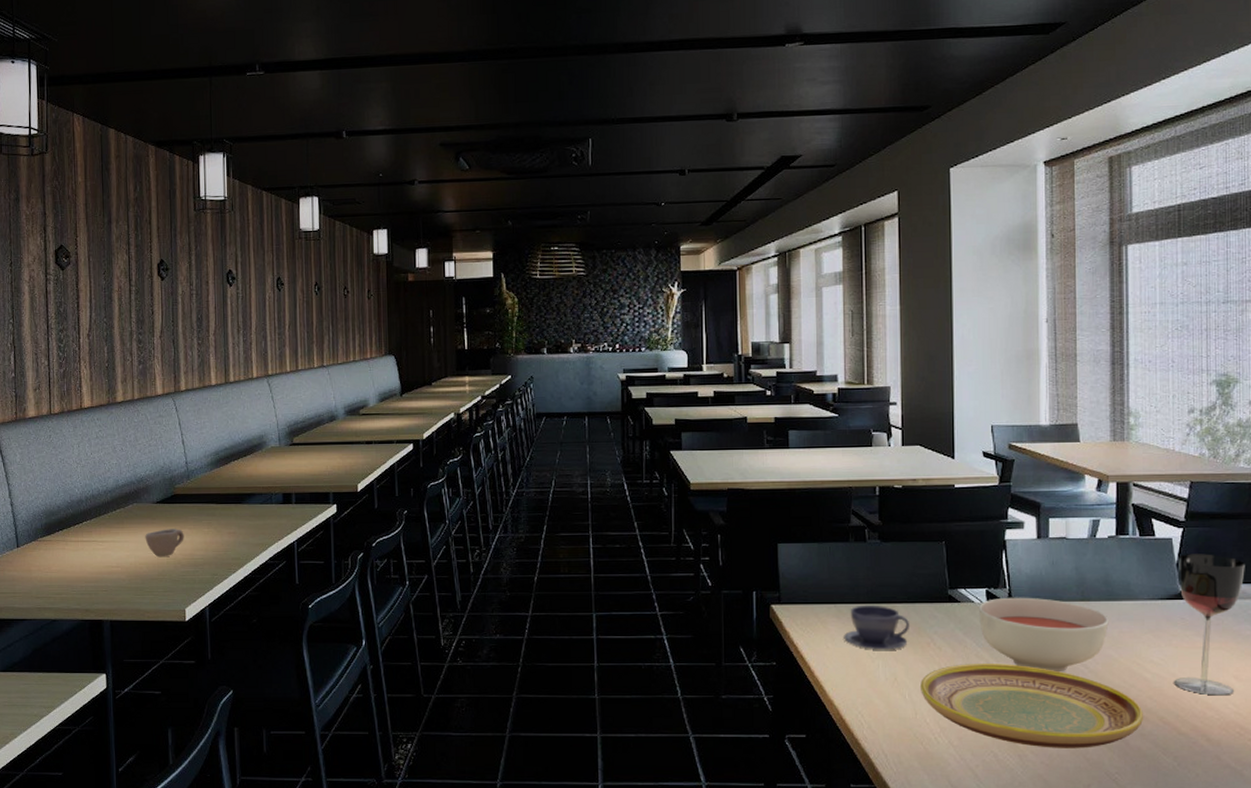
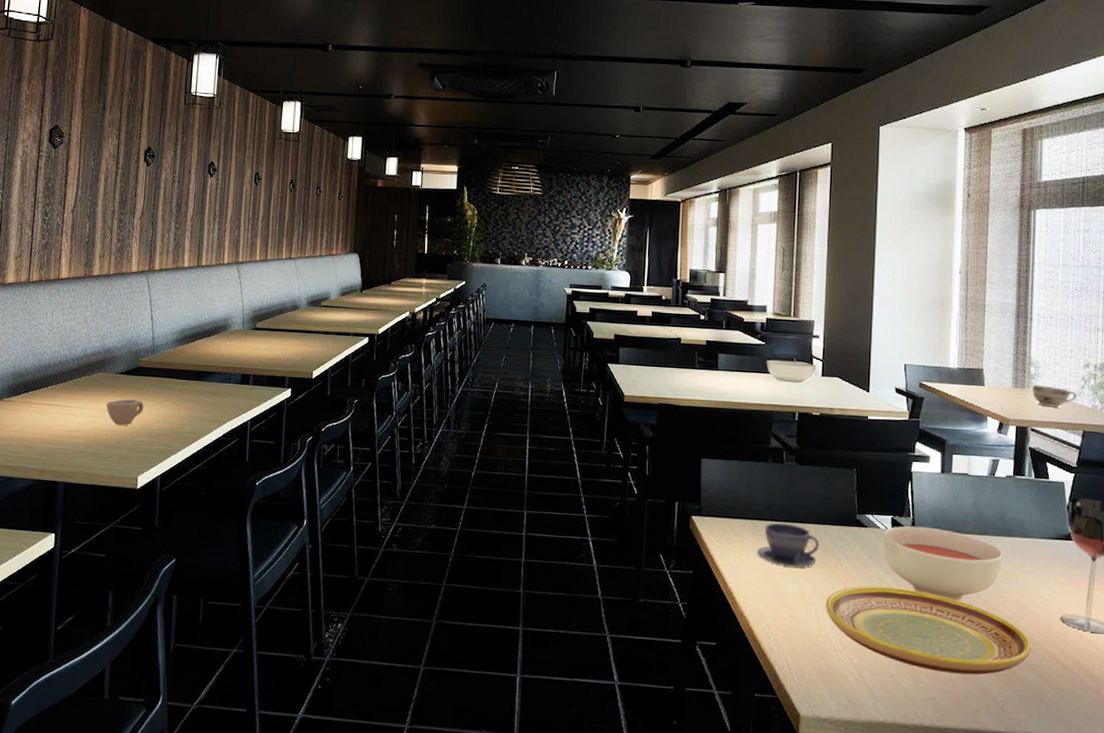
bowl: none [840,432,896,456] -> present [766,359,816,384]
teacup: none [1133,436,1181,459] -> present [1032,384,1076,408]

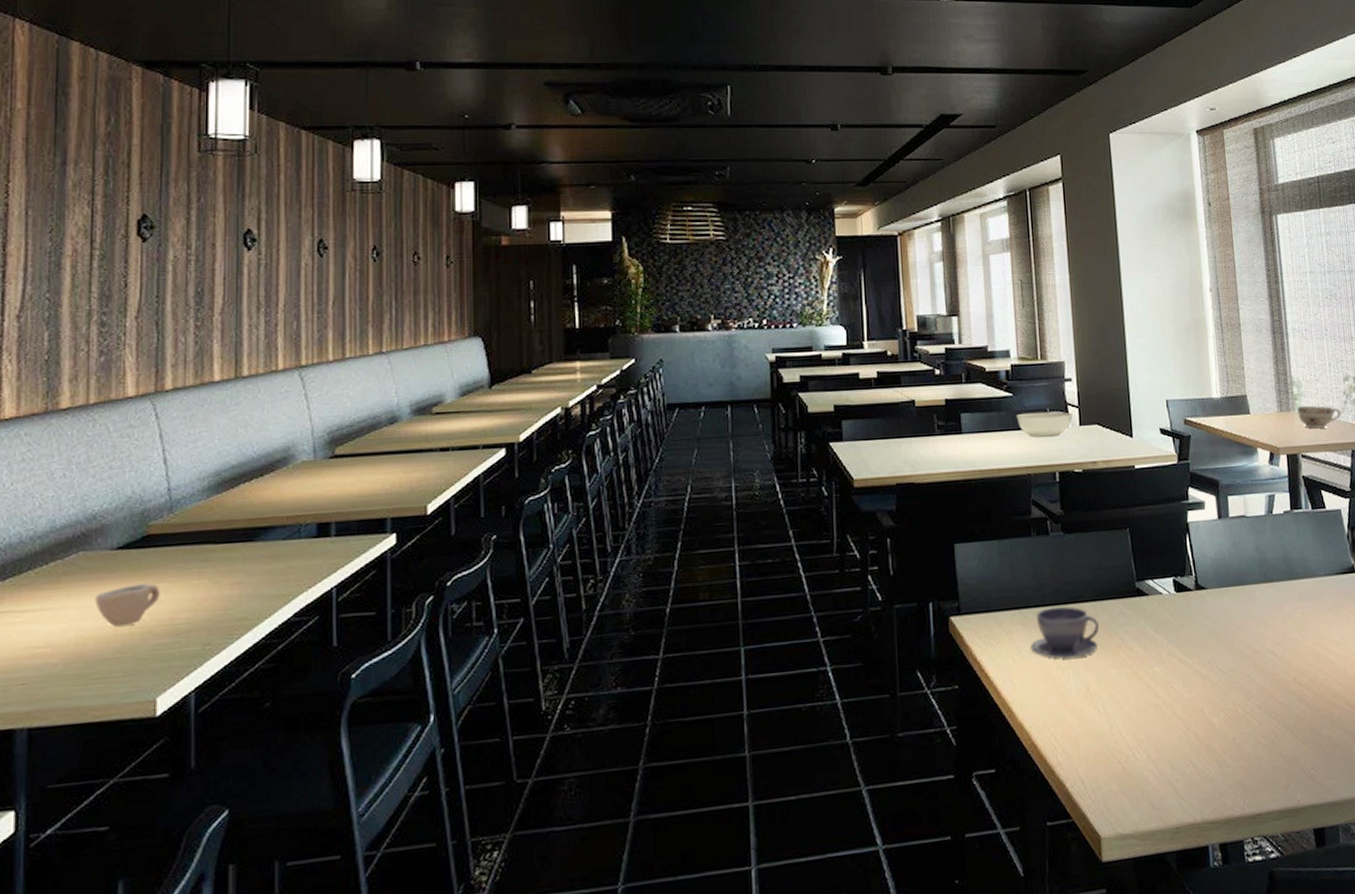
plate: present [826,586,1032,675] -> none [1114,659,1332,750]
bowl: present [883,525,1003,601] -> none [1166,583,1292,664]

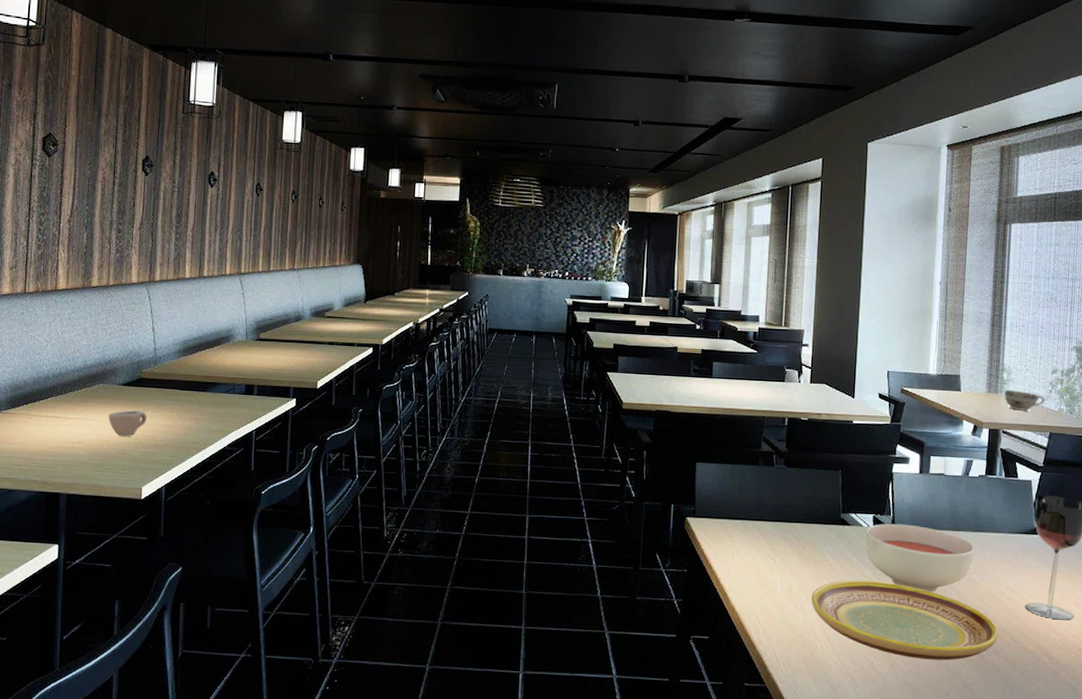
bowl: present [1016,411,1073,438] -> none [758,367,805,390]
teacup: present [1031,606,1100,658] -> none [748,522,807,564]
plate: none [1114,659,1332,750] -> present [811,580,999,661]
bowl: none [1166,583,1292,664] -> present [865,523,975,592]

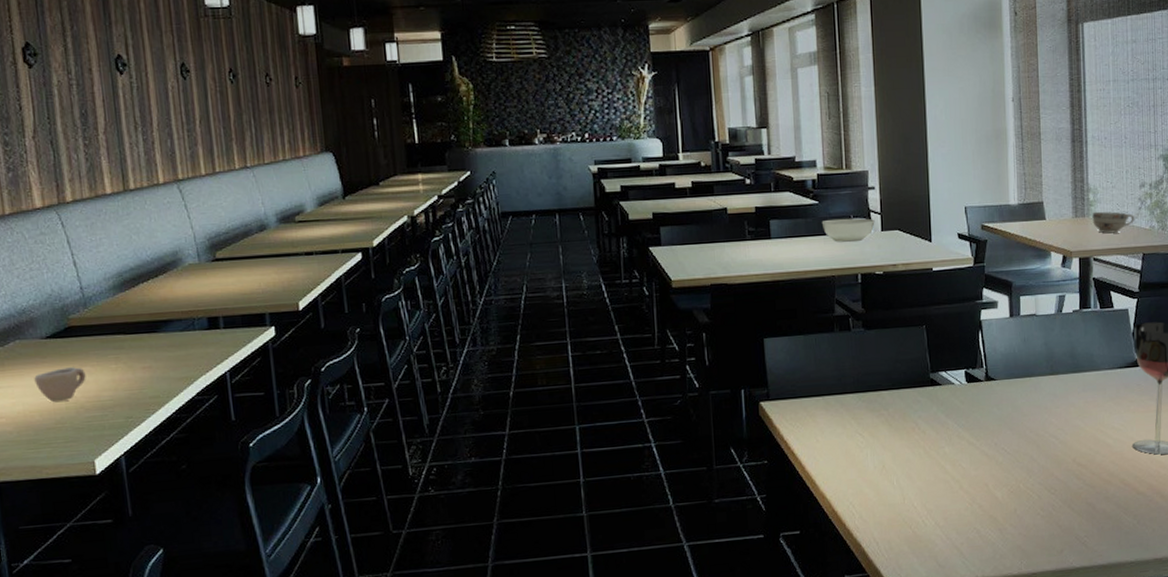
bowl: none [758,367,805,390] -> present [821,218,875,243]
plate: present [811,580,999,661] -> none [907,441,1108,520]
bowl: present [865,523,975,592] -> none [958,375,1075,446]

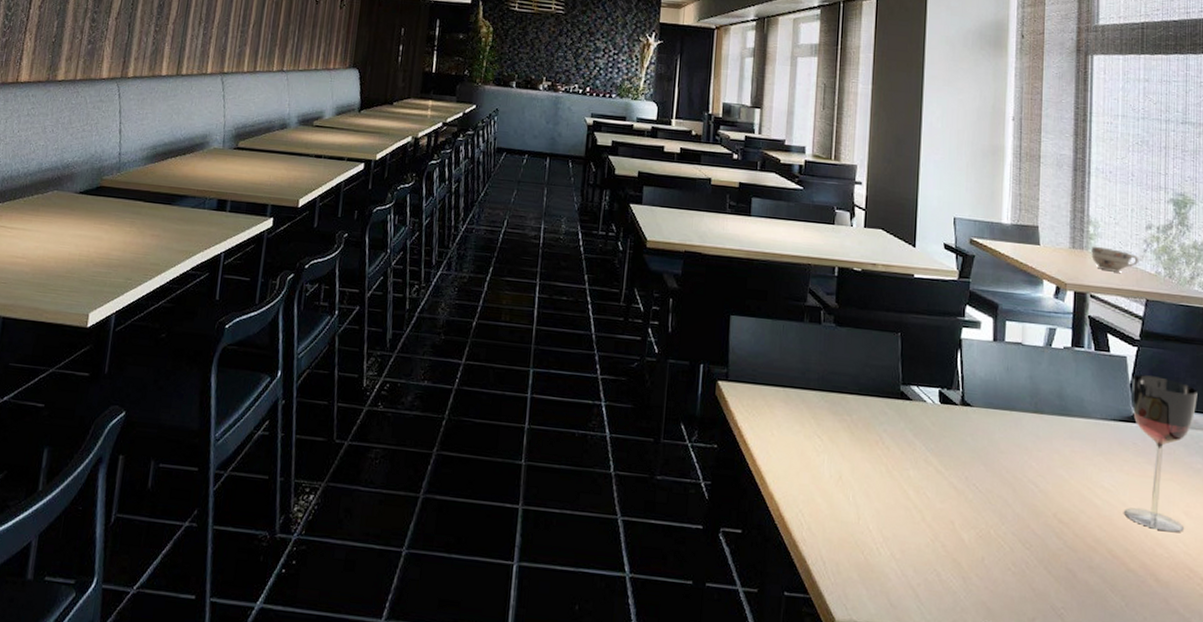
cup: present [34,367,86,403] -> none [59,222,103,254]
bowl: present [821,218,875,243] -> none [803,206,859,235]

